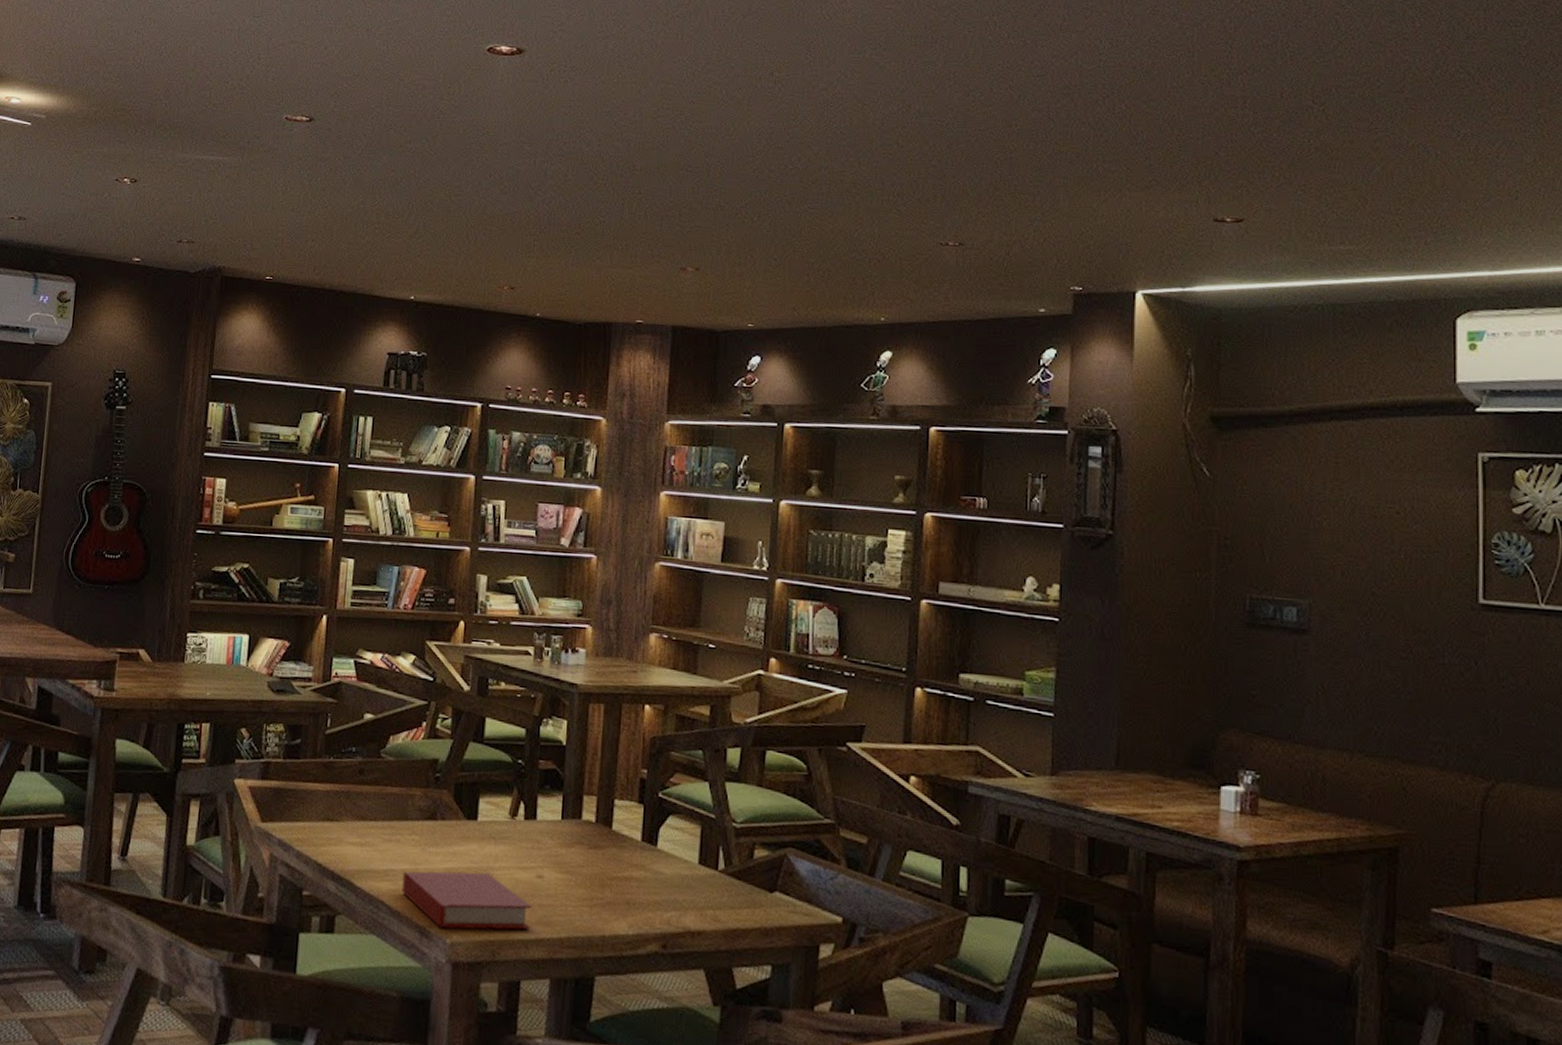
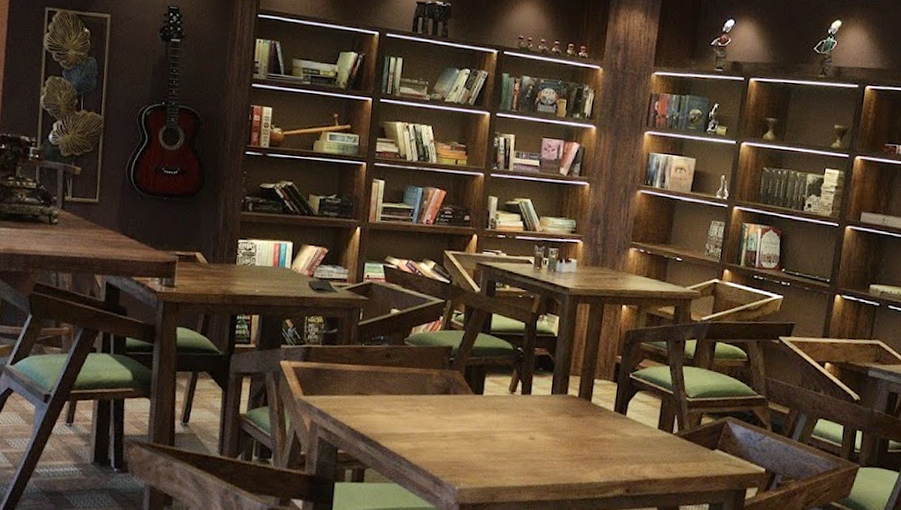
book: present [401,871,532,930] -> none [420,434,525,479]

